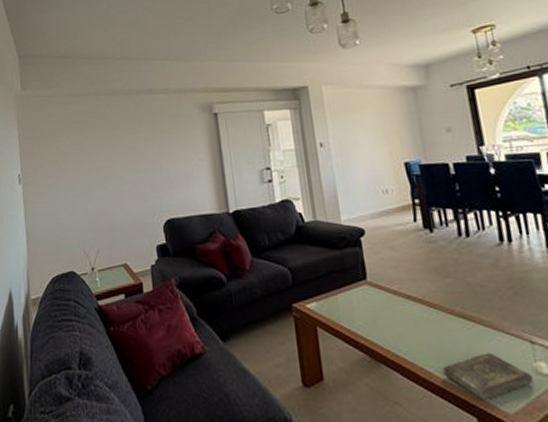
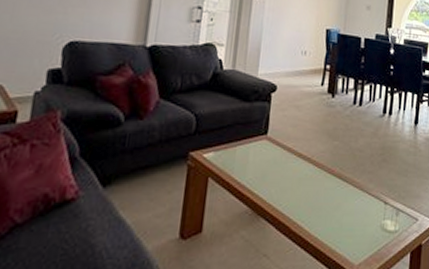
book: present [443,352,534,402] -> none [312,210,380,254]

